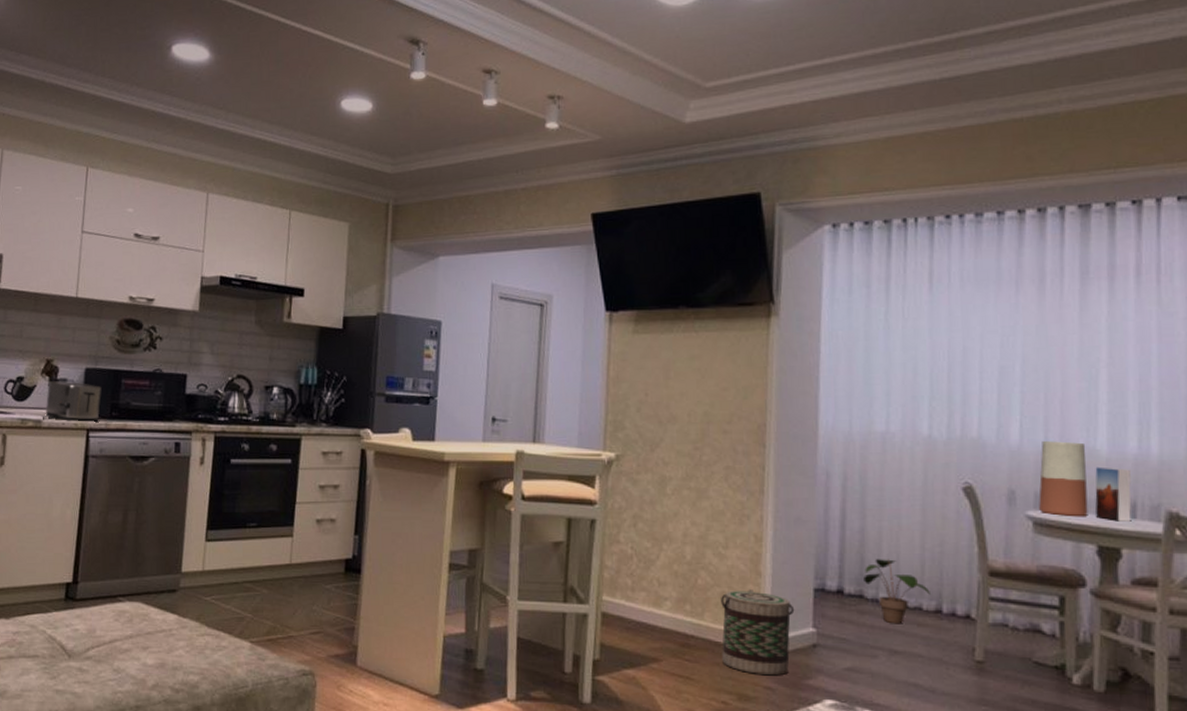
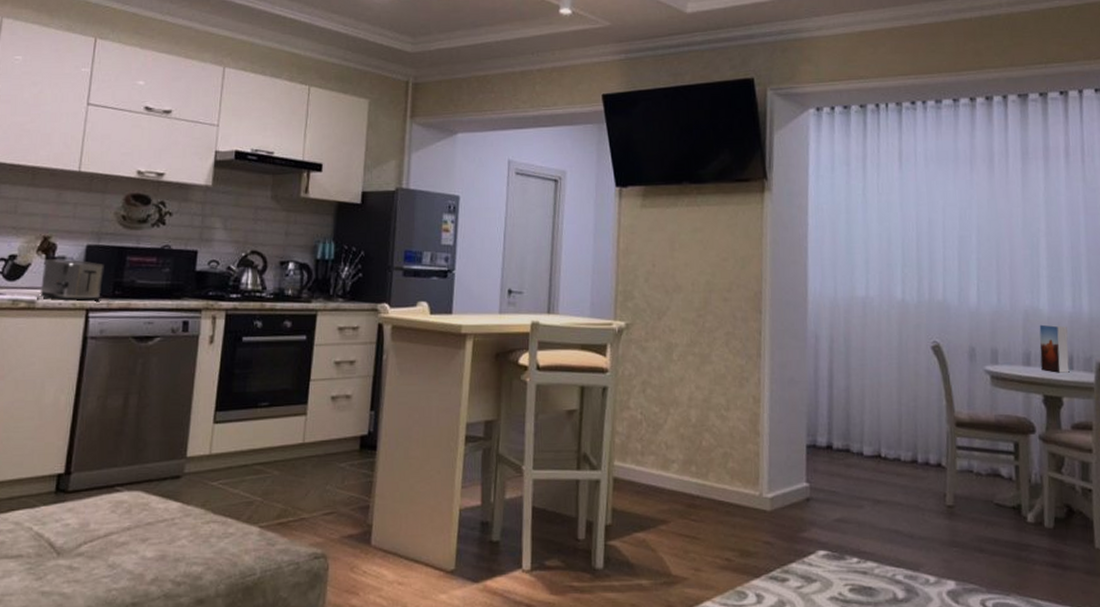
basket: present [721,589,795,676] -> none [723,448,790,531]
potted plant: present [864,559,930,624] -> none [849,415,907,475]
vase: present [1039,441,1088,517] -> none [994,302,1035,370]

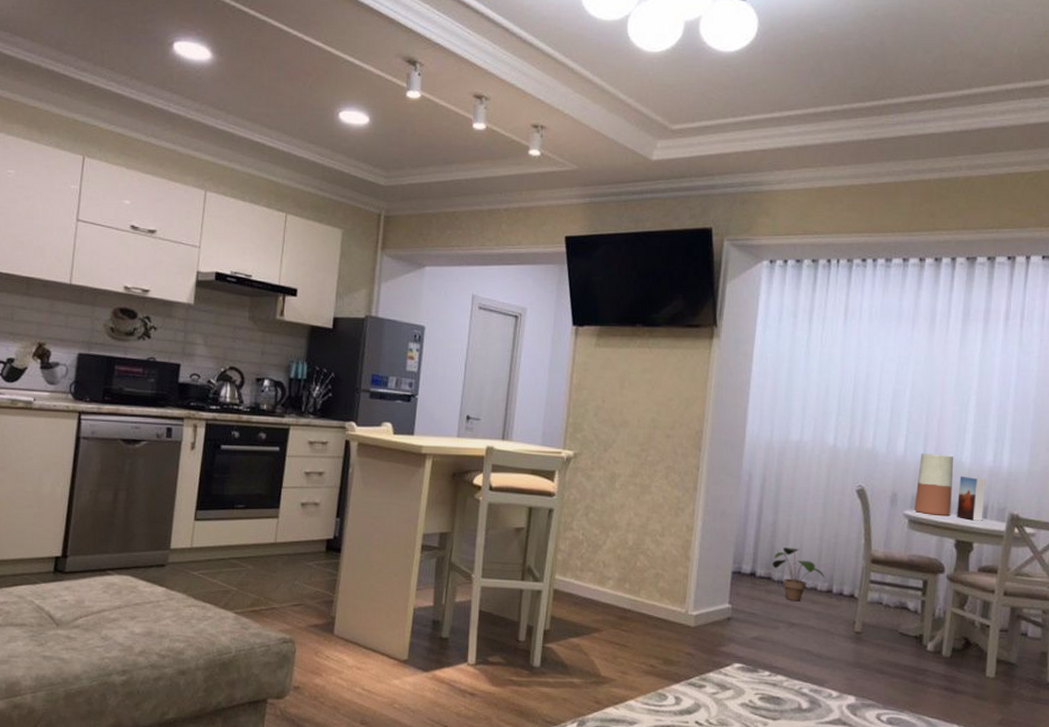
toaster: present [40,259,105,302] -> none [36,364,96,405]
potted plant: none [849,415,907,475] -> present [772,548,824,602]
vase: none [994,302,1035,370] -> present [914,454,954,517]

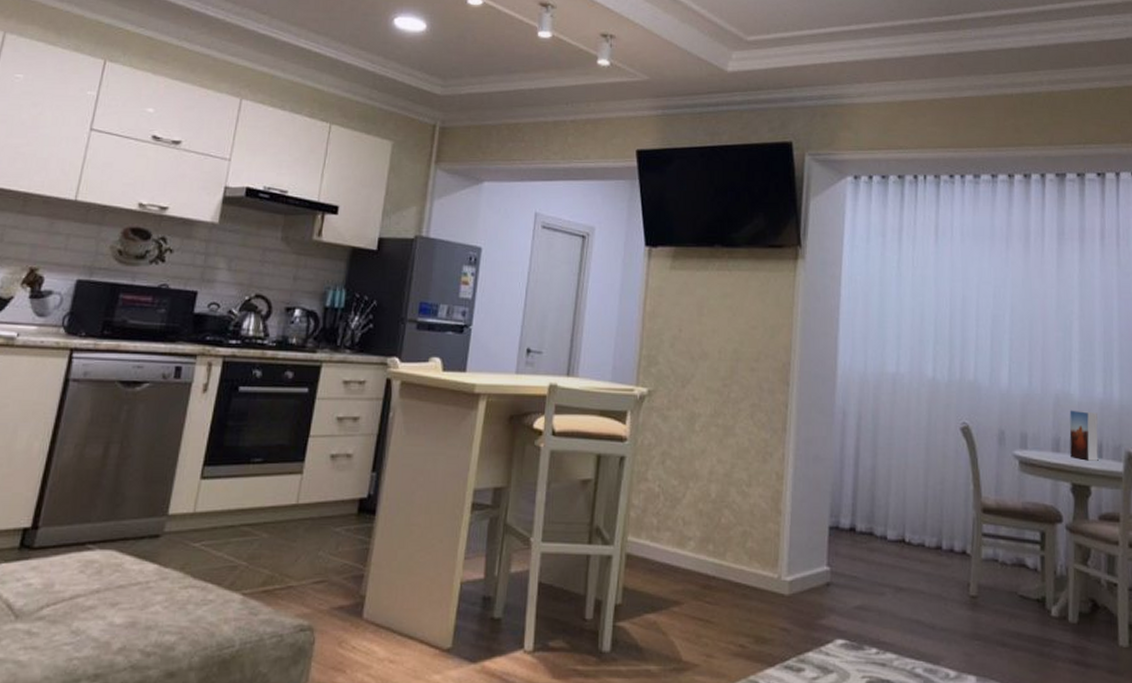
potted plant: present [772,548,824,602] -> none [874,497,932,561]
vase: present [914,454,954,517] -> none [1024,385,1064,457]

